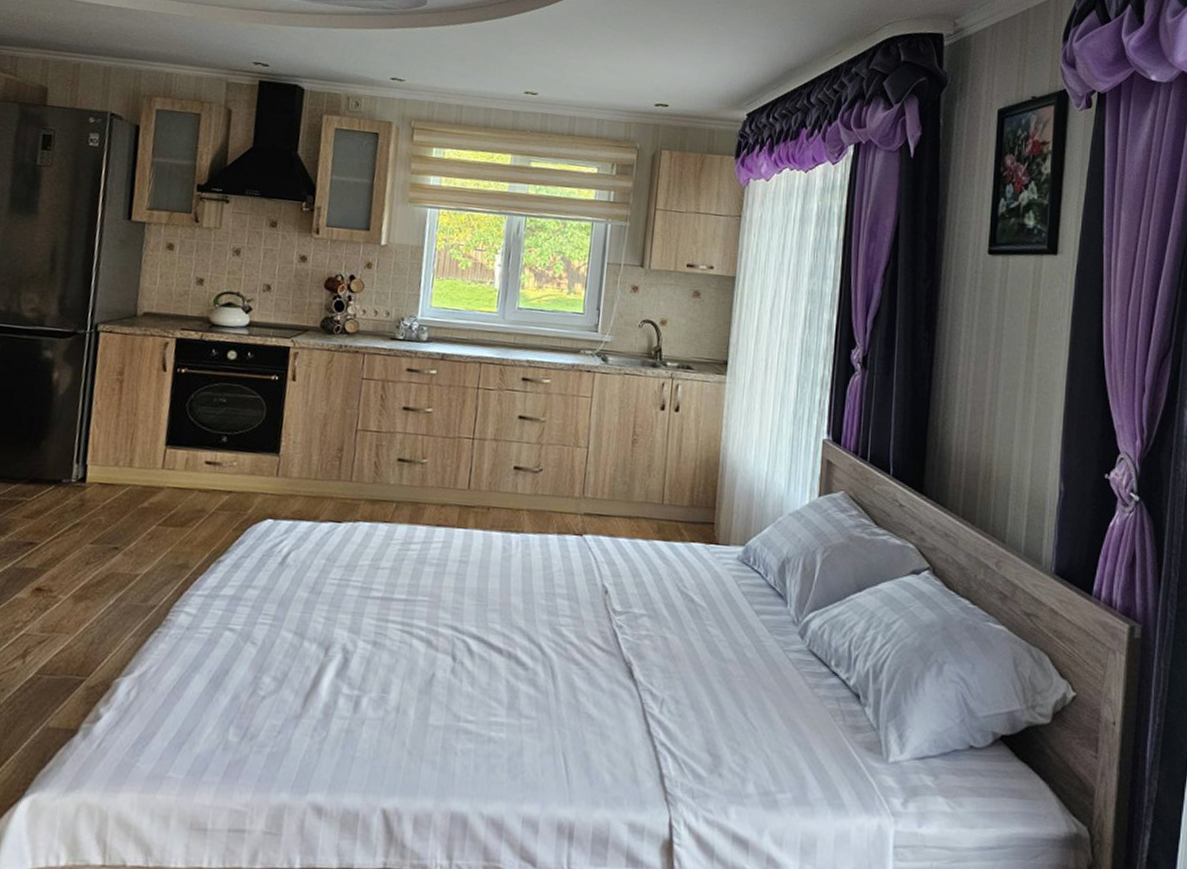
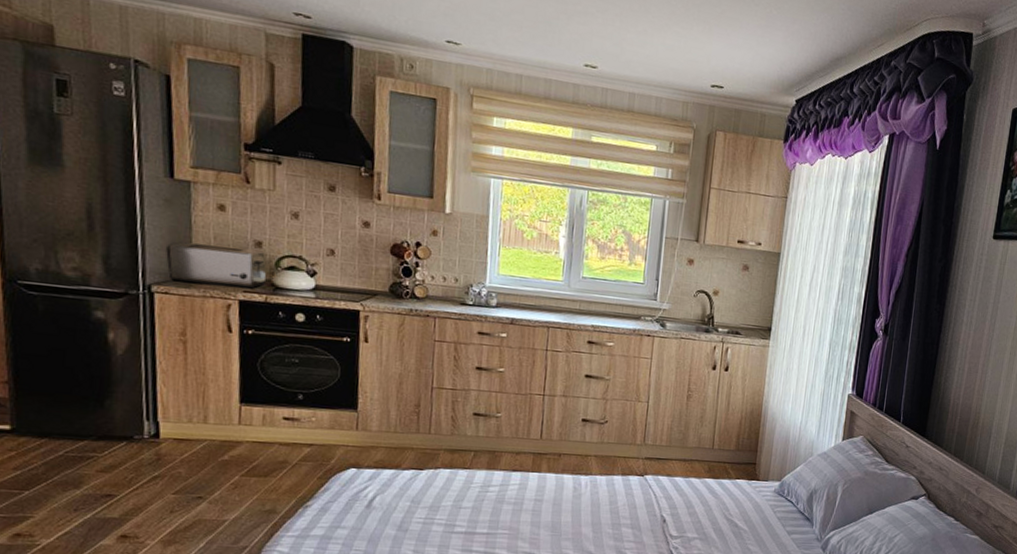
toaster: none [116,280,206,327] -> present [168,241,267,289]

